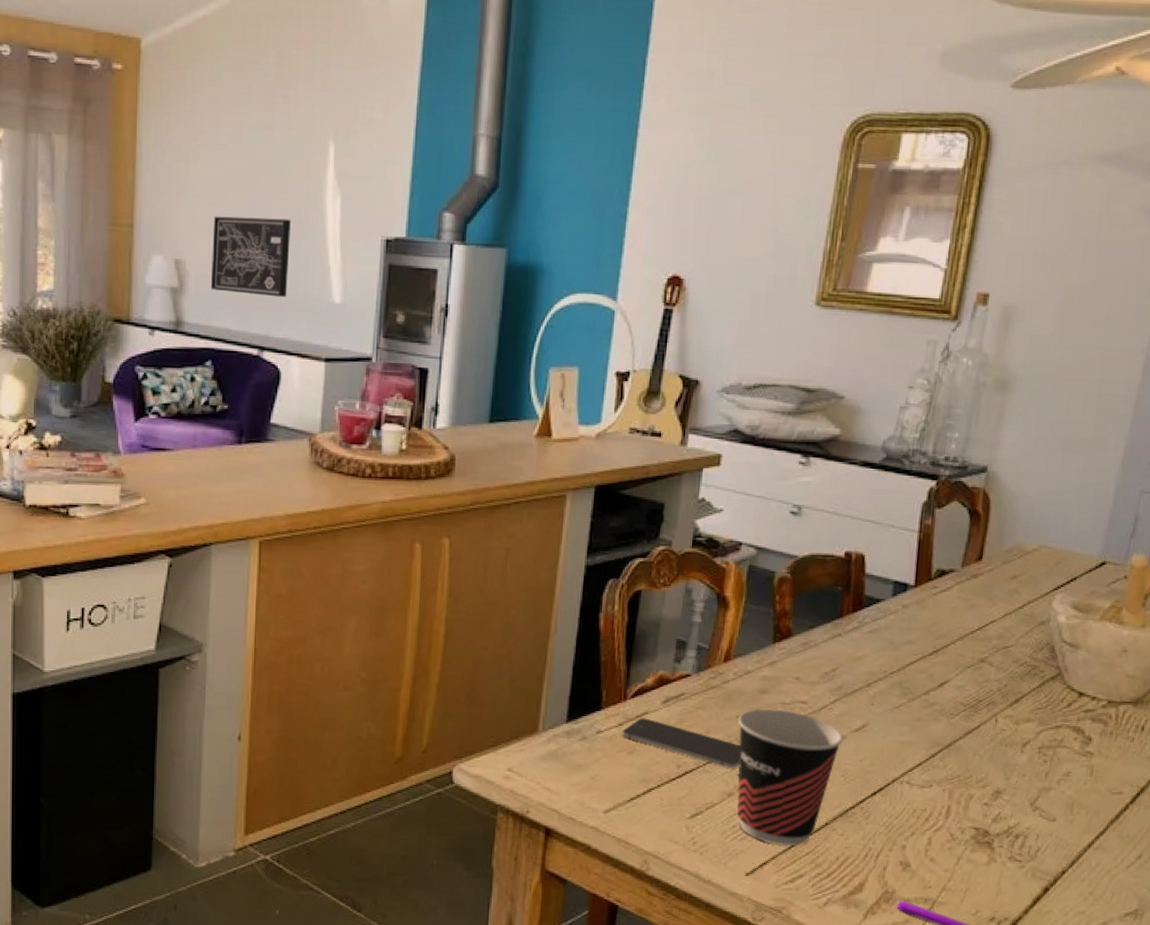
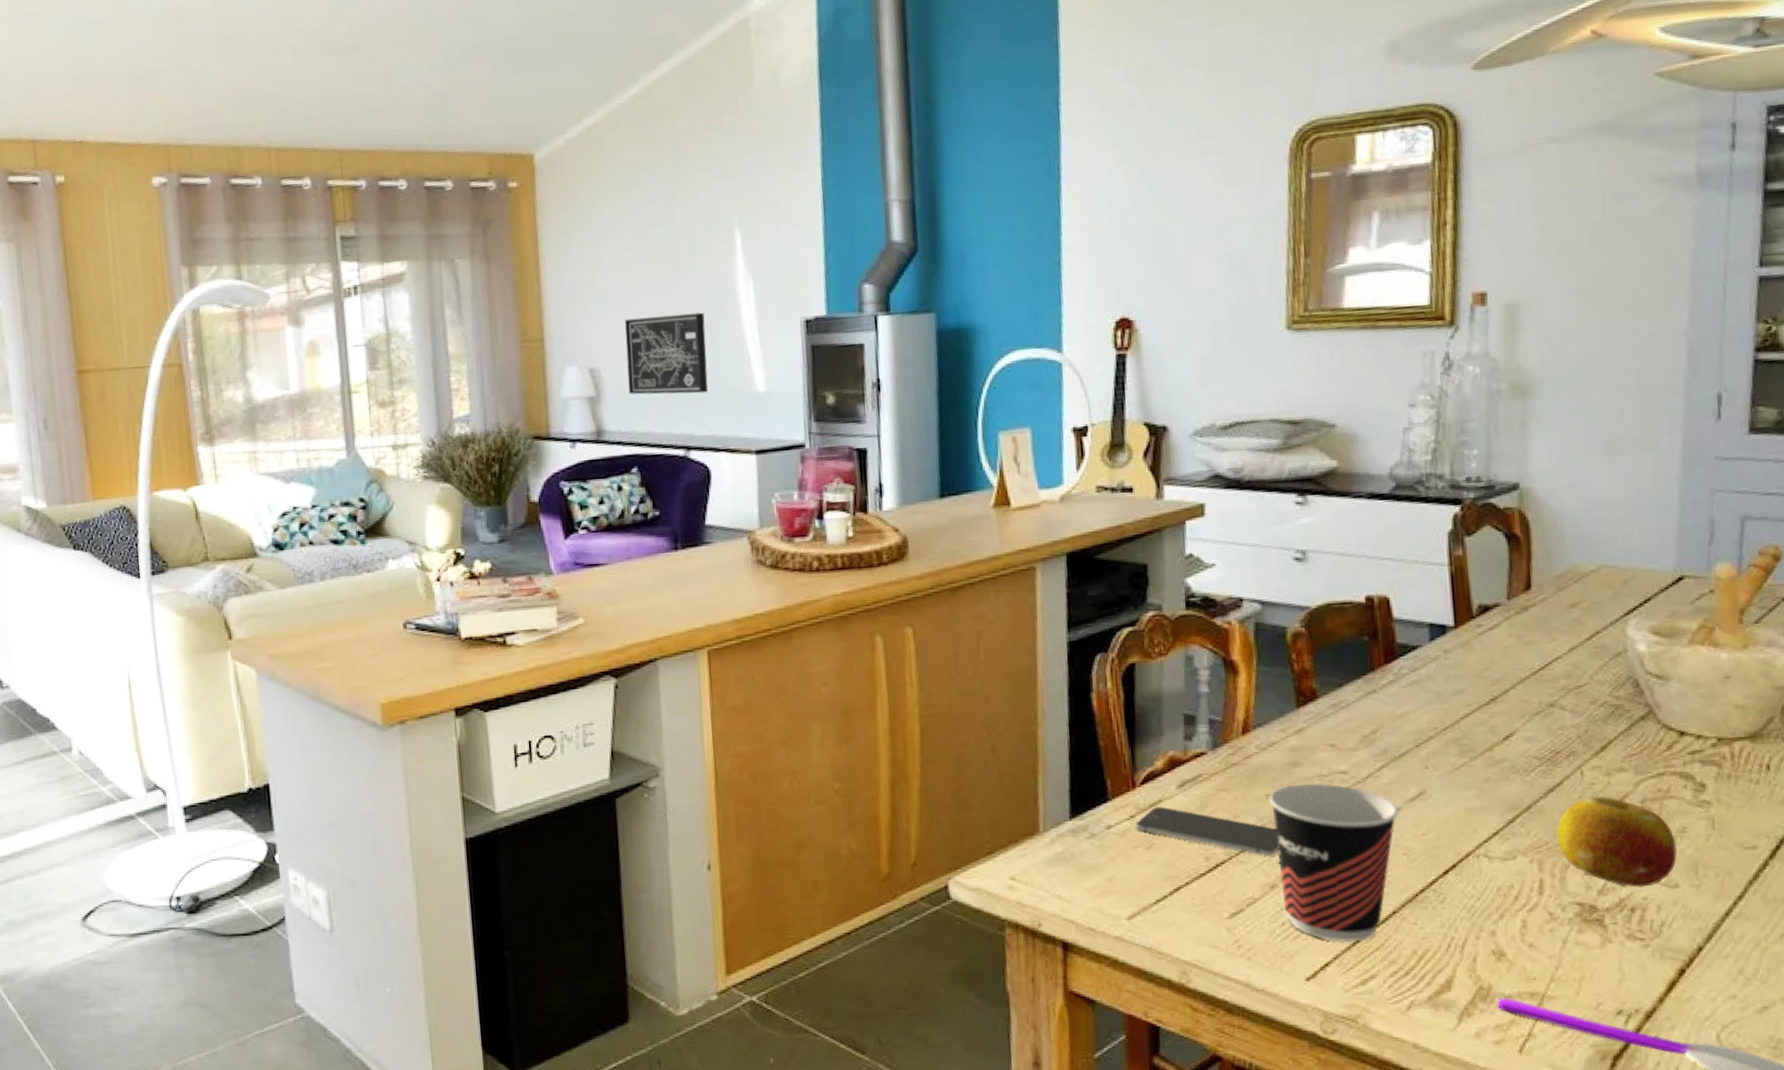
fruit: none [966,741,1061,819] -> present [1555,796,1678,887]

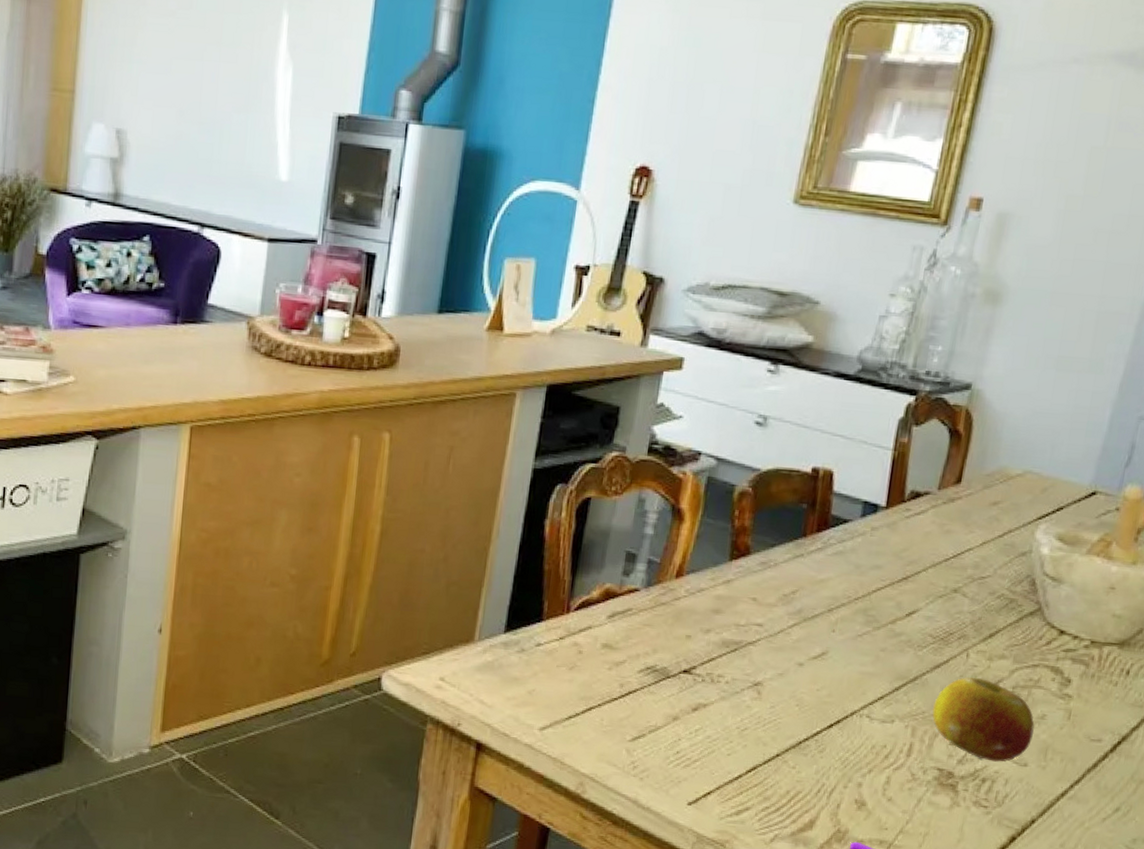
wall art: present [625,312,709,395] -> none [151,85,239,173]
smartphone: present [1134,806,1279,856] -> none [562,632,689,691]
cup: present [1268,783,1399,943] -> none [681,629,801,777]

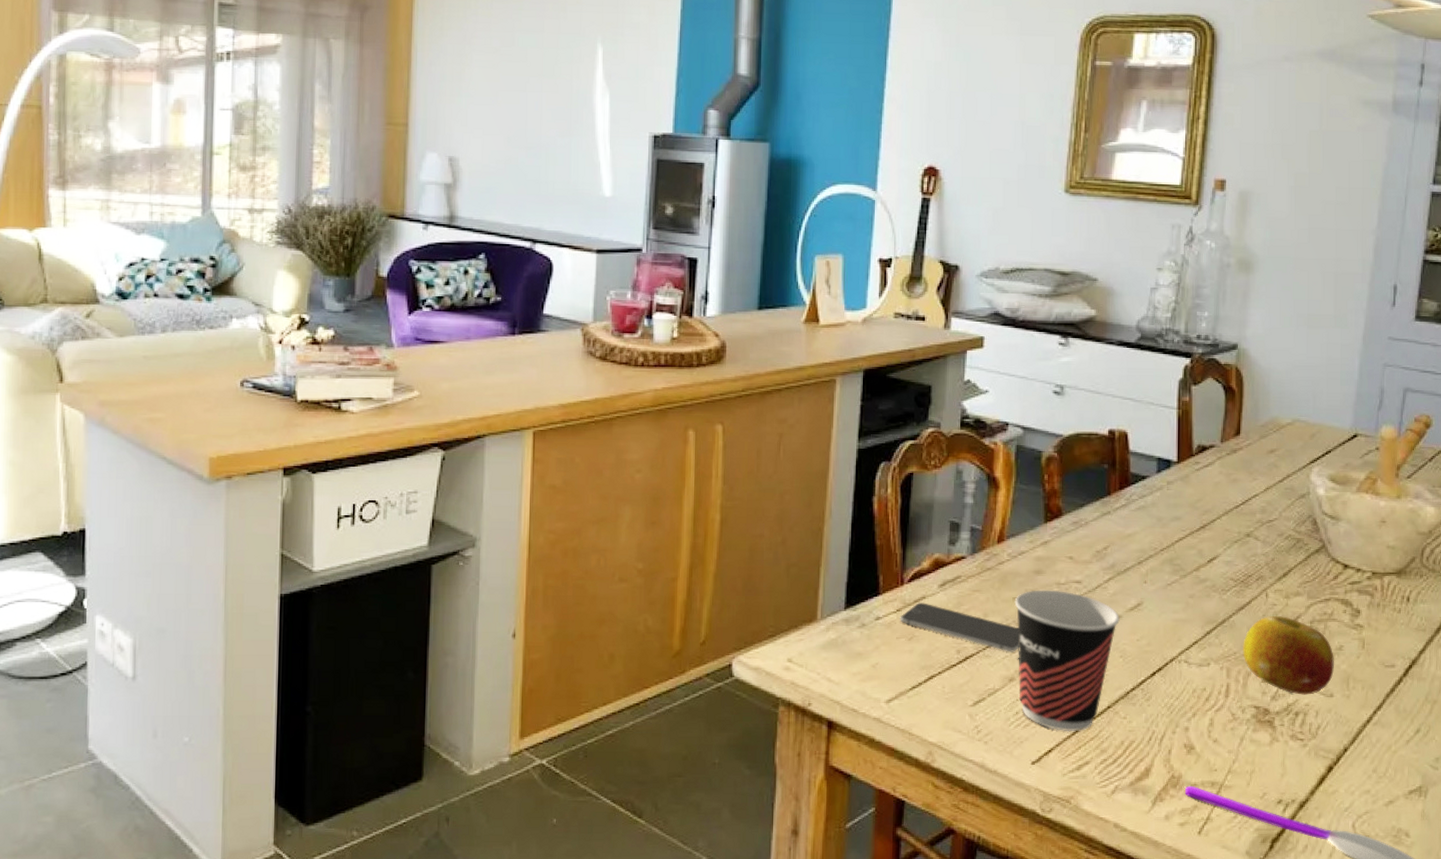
smartphone: none [562,632,689,691] -> present [900,602,1019,652]
cup: none [681,629,801,777] -> present [1014,590,1120,732]

